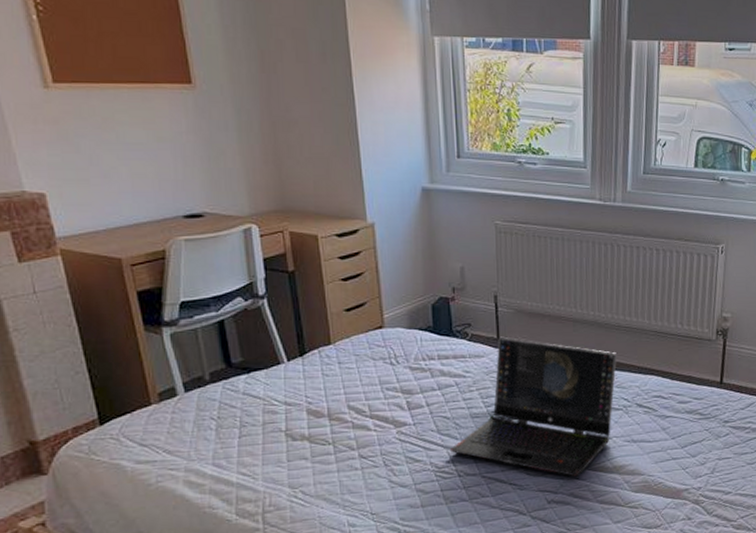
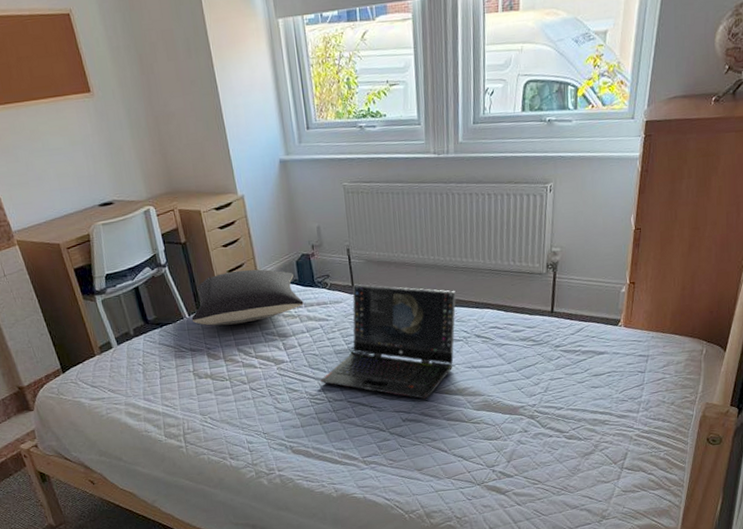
pillow: none [291,309,437,376] -> present [191,269,304,326]

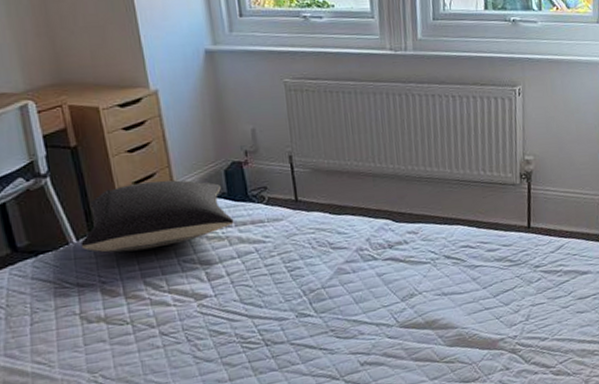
laptop computer: present [320,284,456,399] -> none [254,197,421,337]

